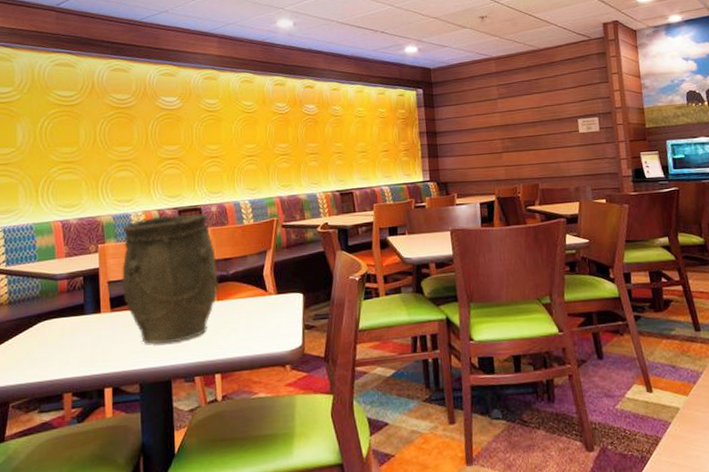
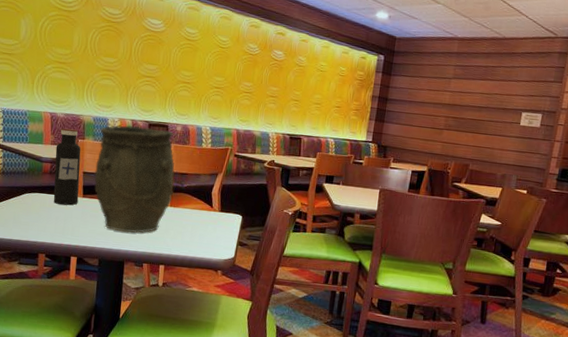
water bottle: none [72,234,106,327] -> present [53,128,81,205]

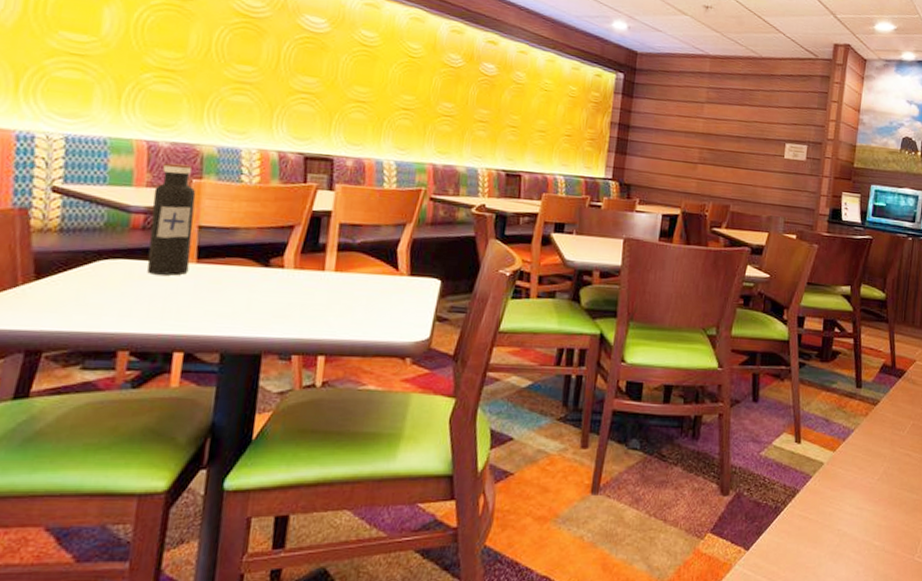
vase: present [94,125,175,233] -> none [215,158,343,312]

